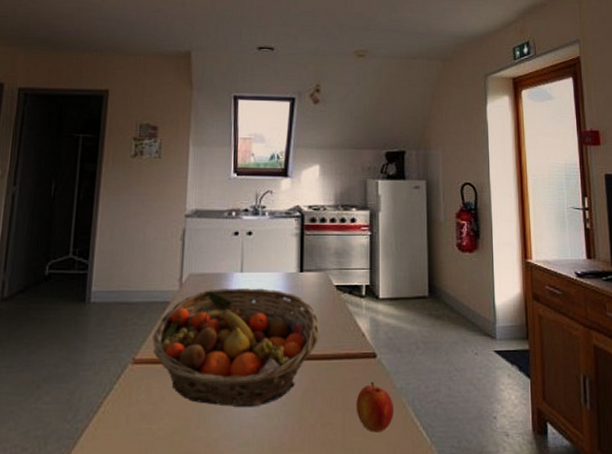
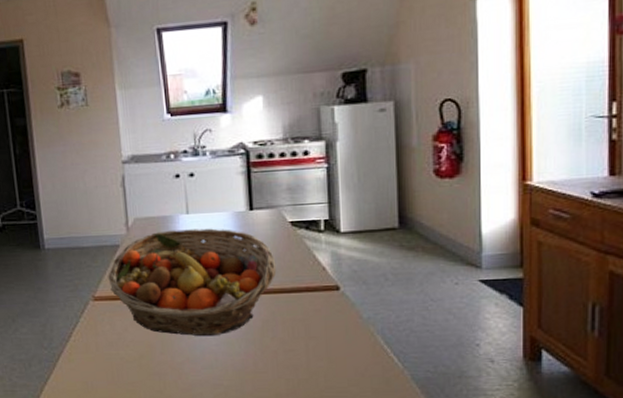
apple: present [356,381,395,433] -> none [319,312,362,358]

